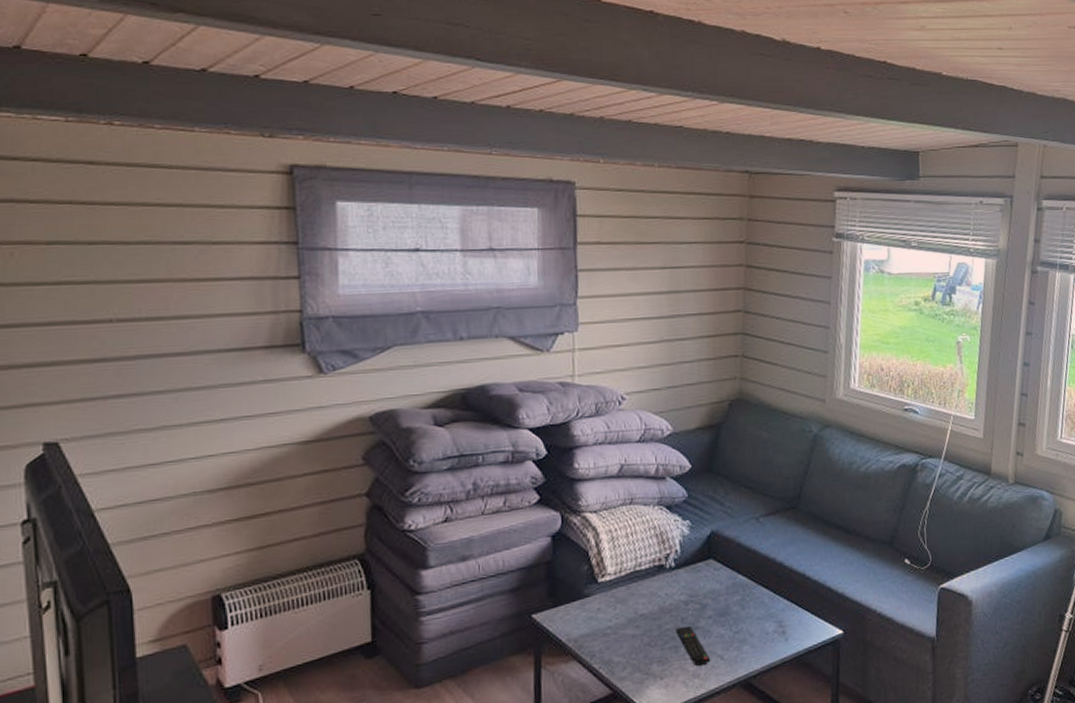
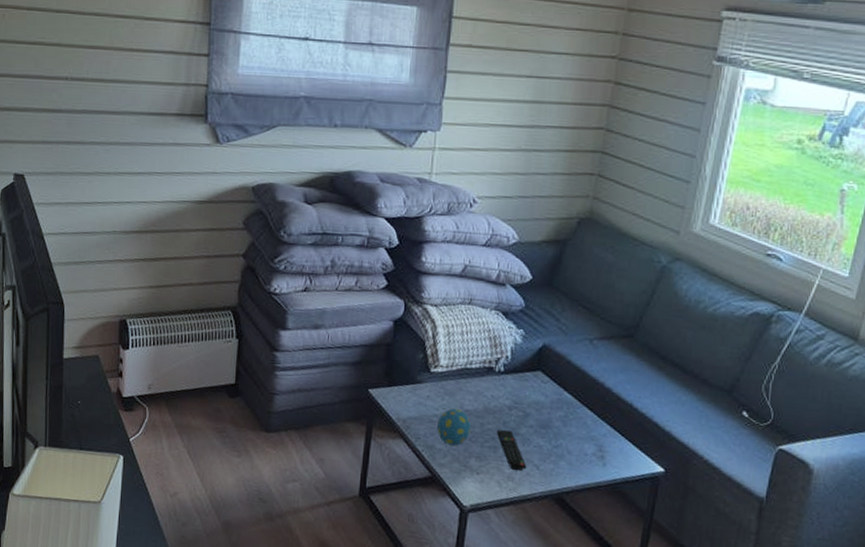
decorative egg: none [612,615,649,655] -> present [437,408,472,446]

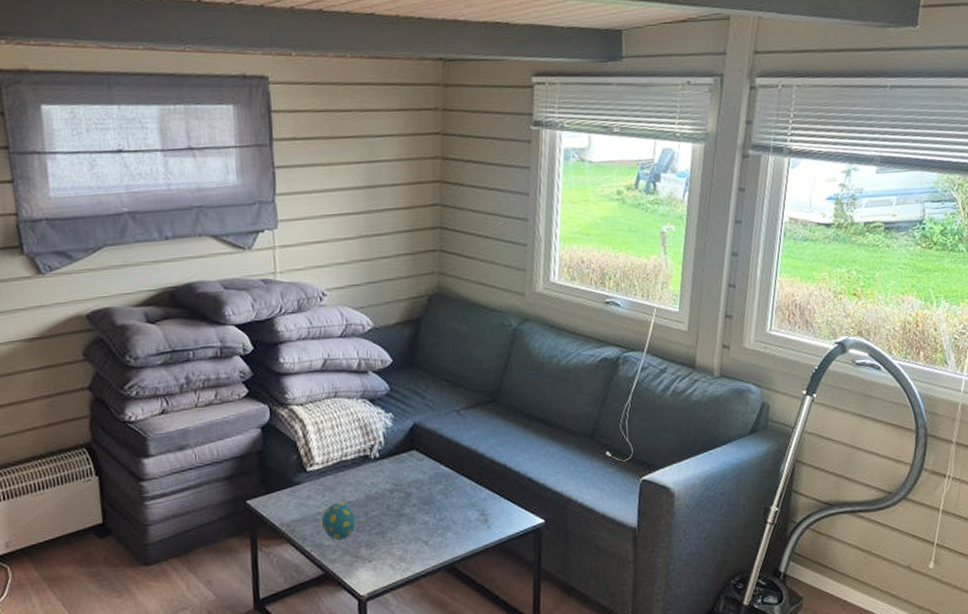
remote control: present [496,429,527,471] -> none [381,512,416,551]

